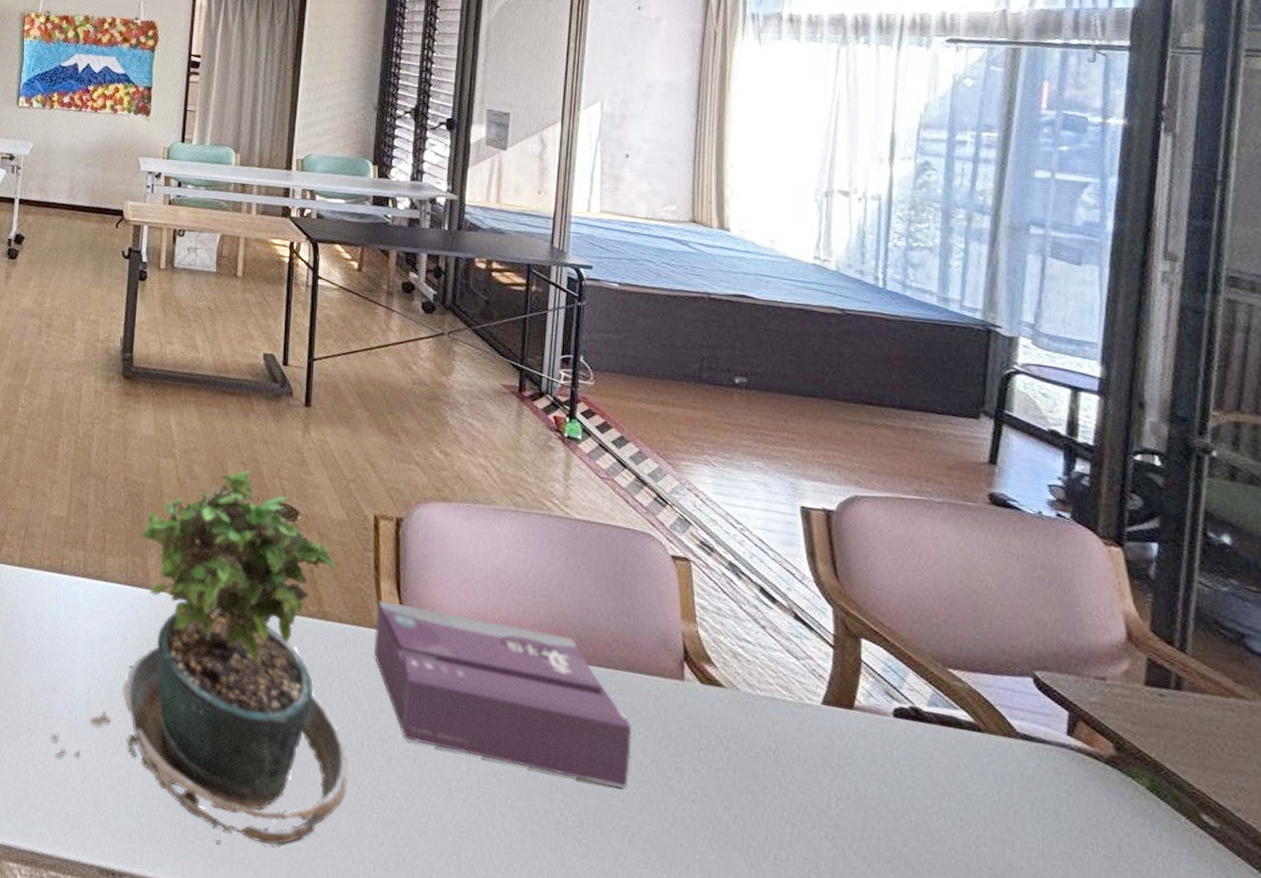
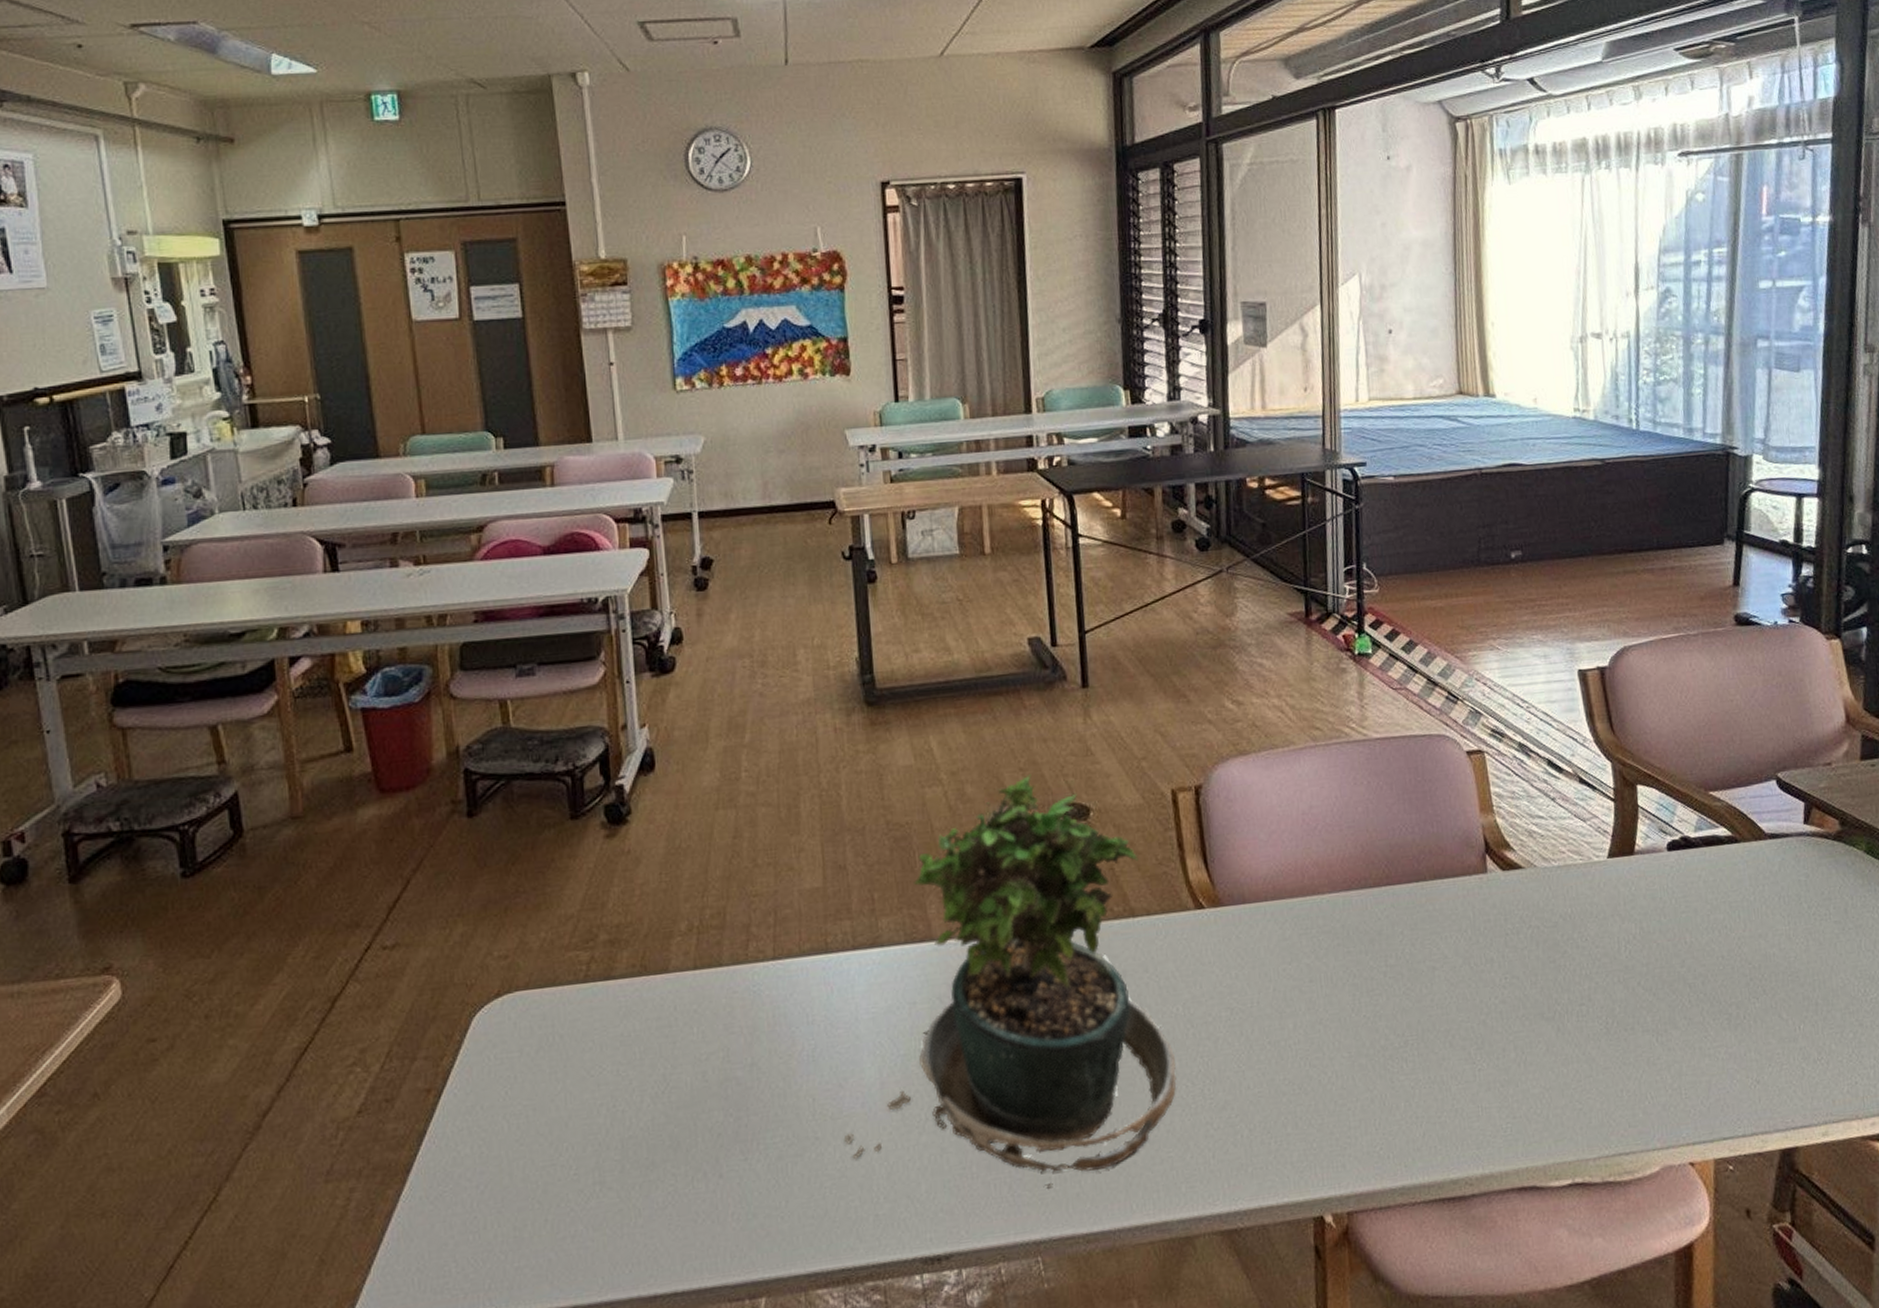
tissue box: present [373,600,633,789] -> none [1184,862,1446,1016]

